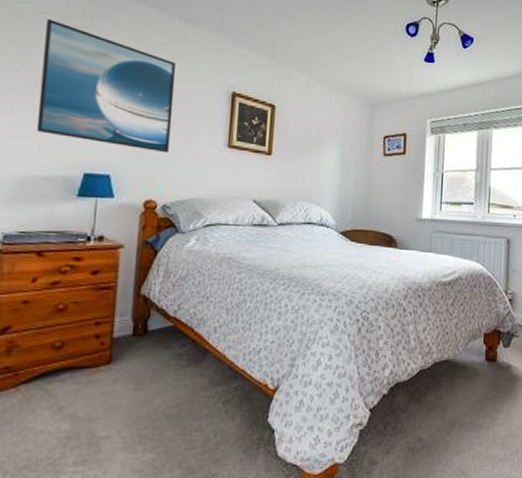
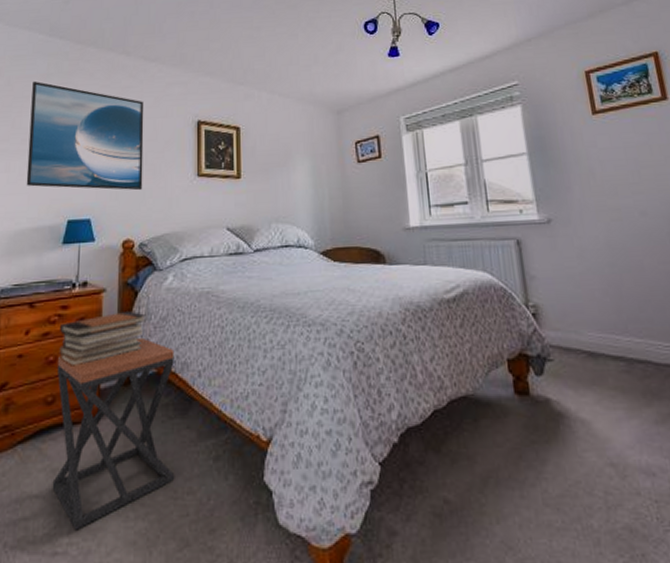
stool: none [58,293,192,461] -> present [52,337,175,531]
book stack: none [69,267,165,316] -> present [59,310,146,367]

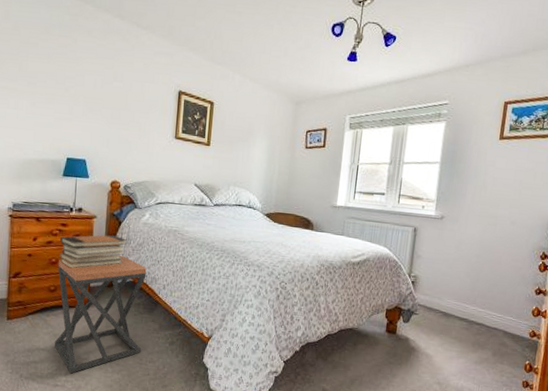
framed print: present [26,81,144,191] -> none [32,29,135,143]

